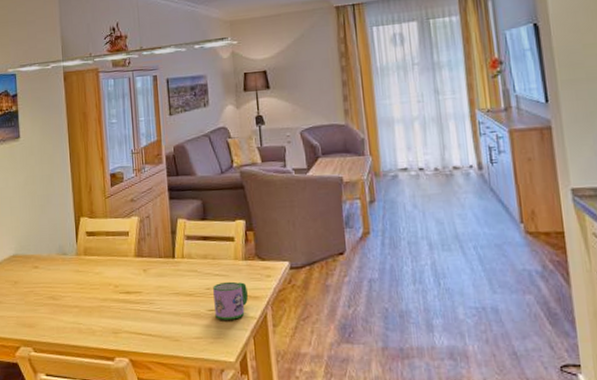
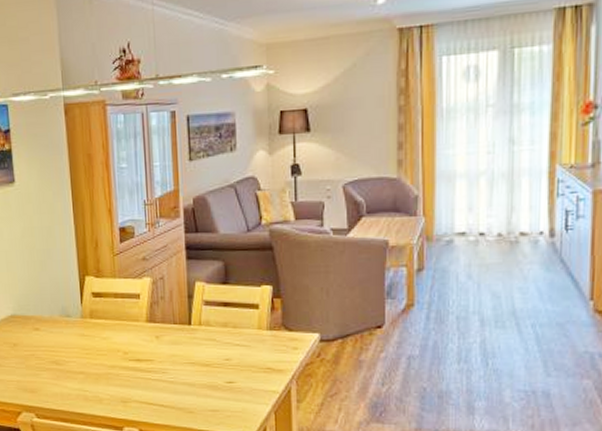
mug: present [213,281,248,320] -> none [233,352,271,393]

